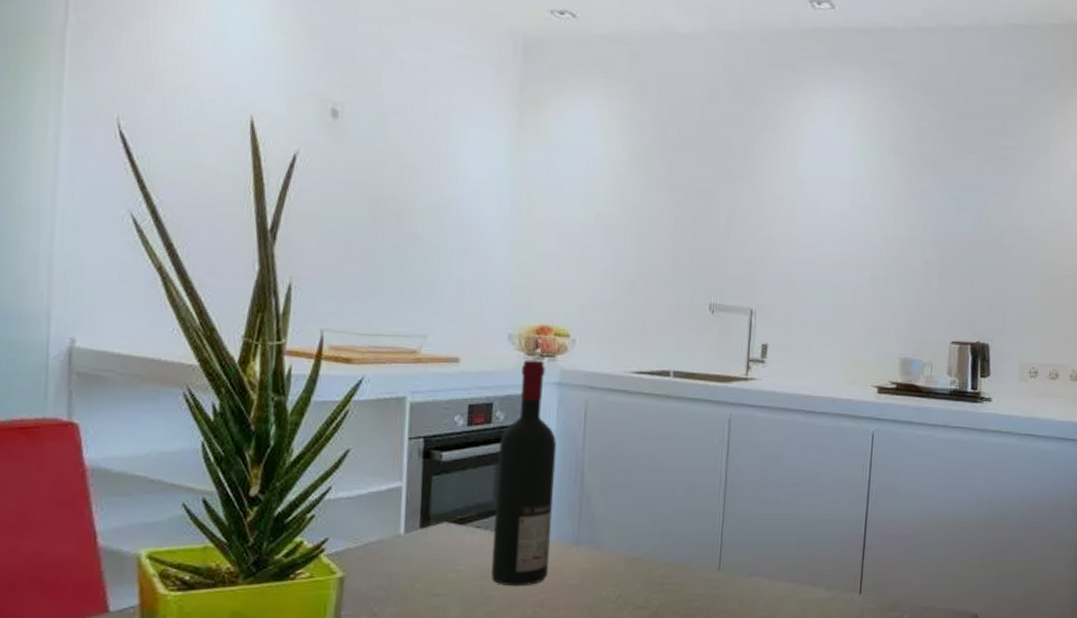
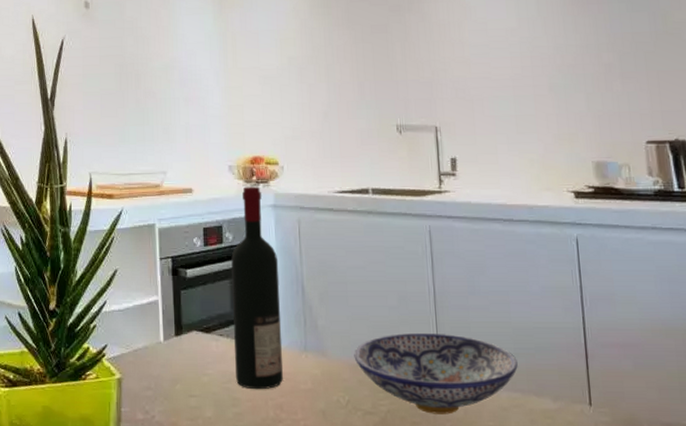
bowl: none [631,524,799,606] -> present [354,332,518,415]

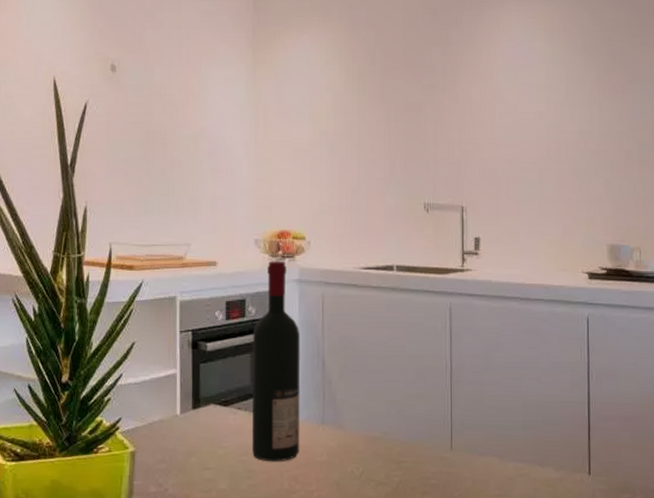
bowl: present [354,332,518,415] -> none [370,406,525,484]

